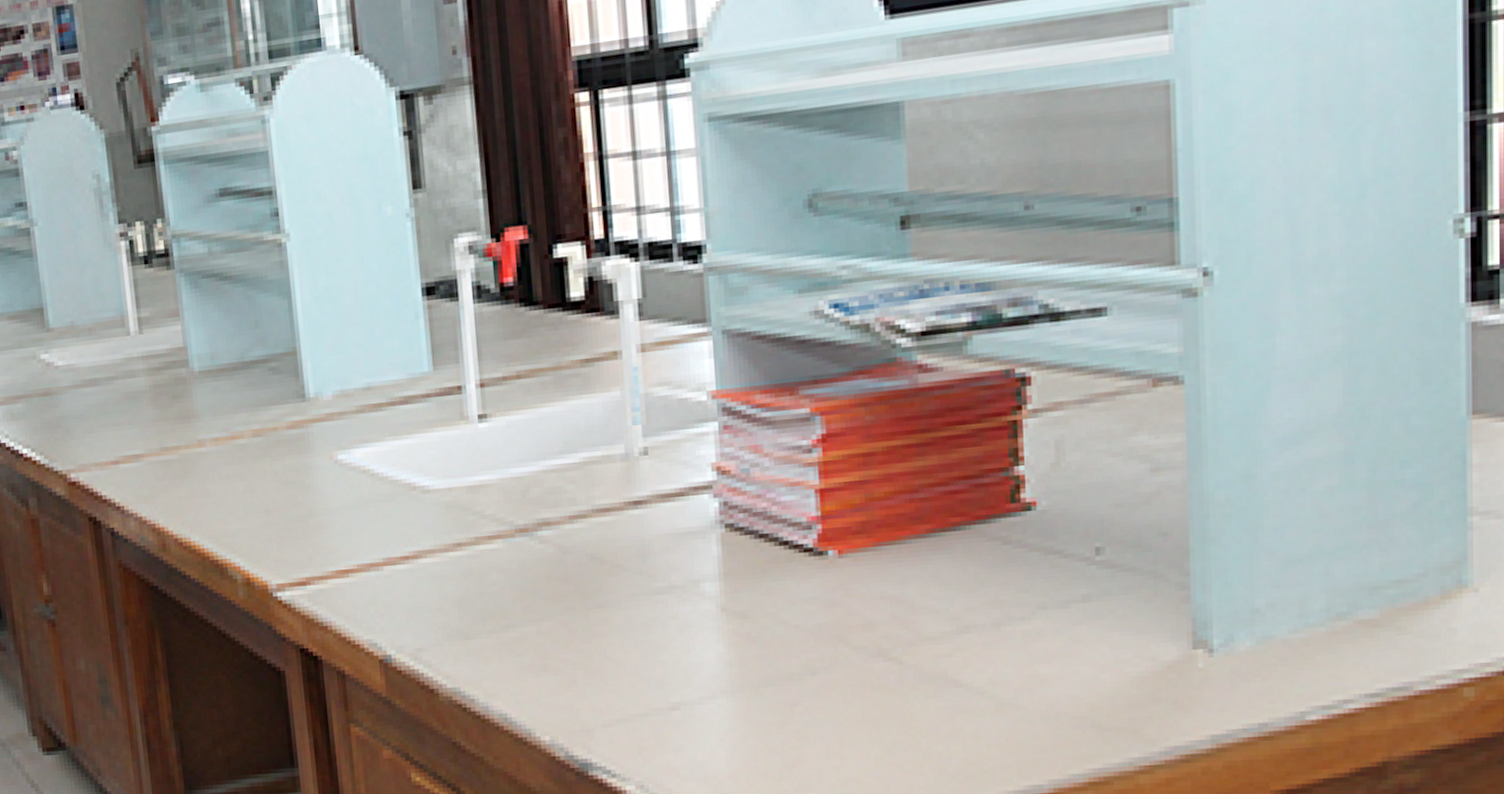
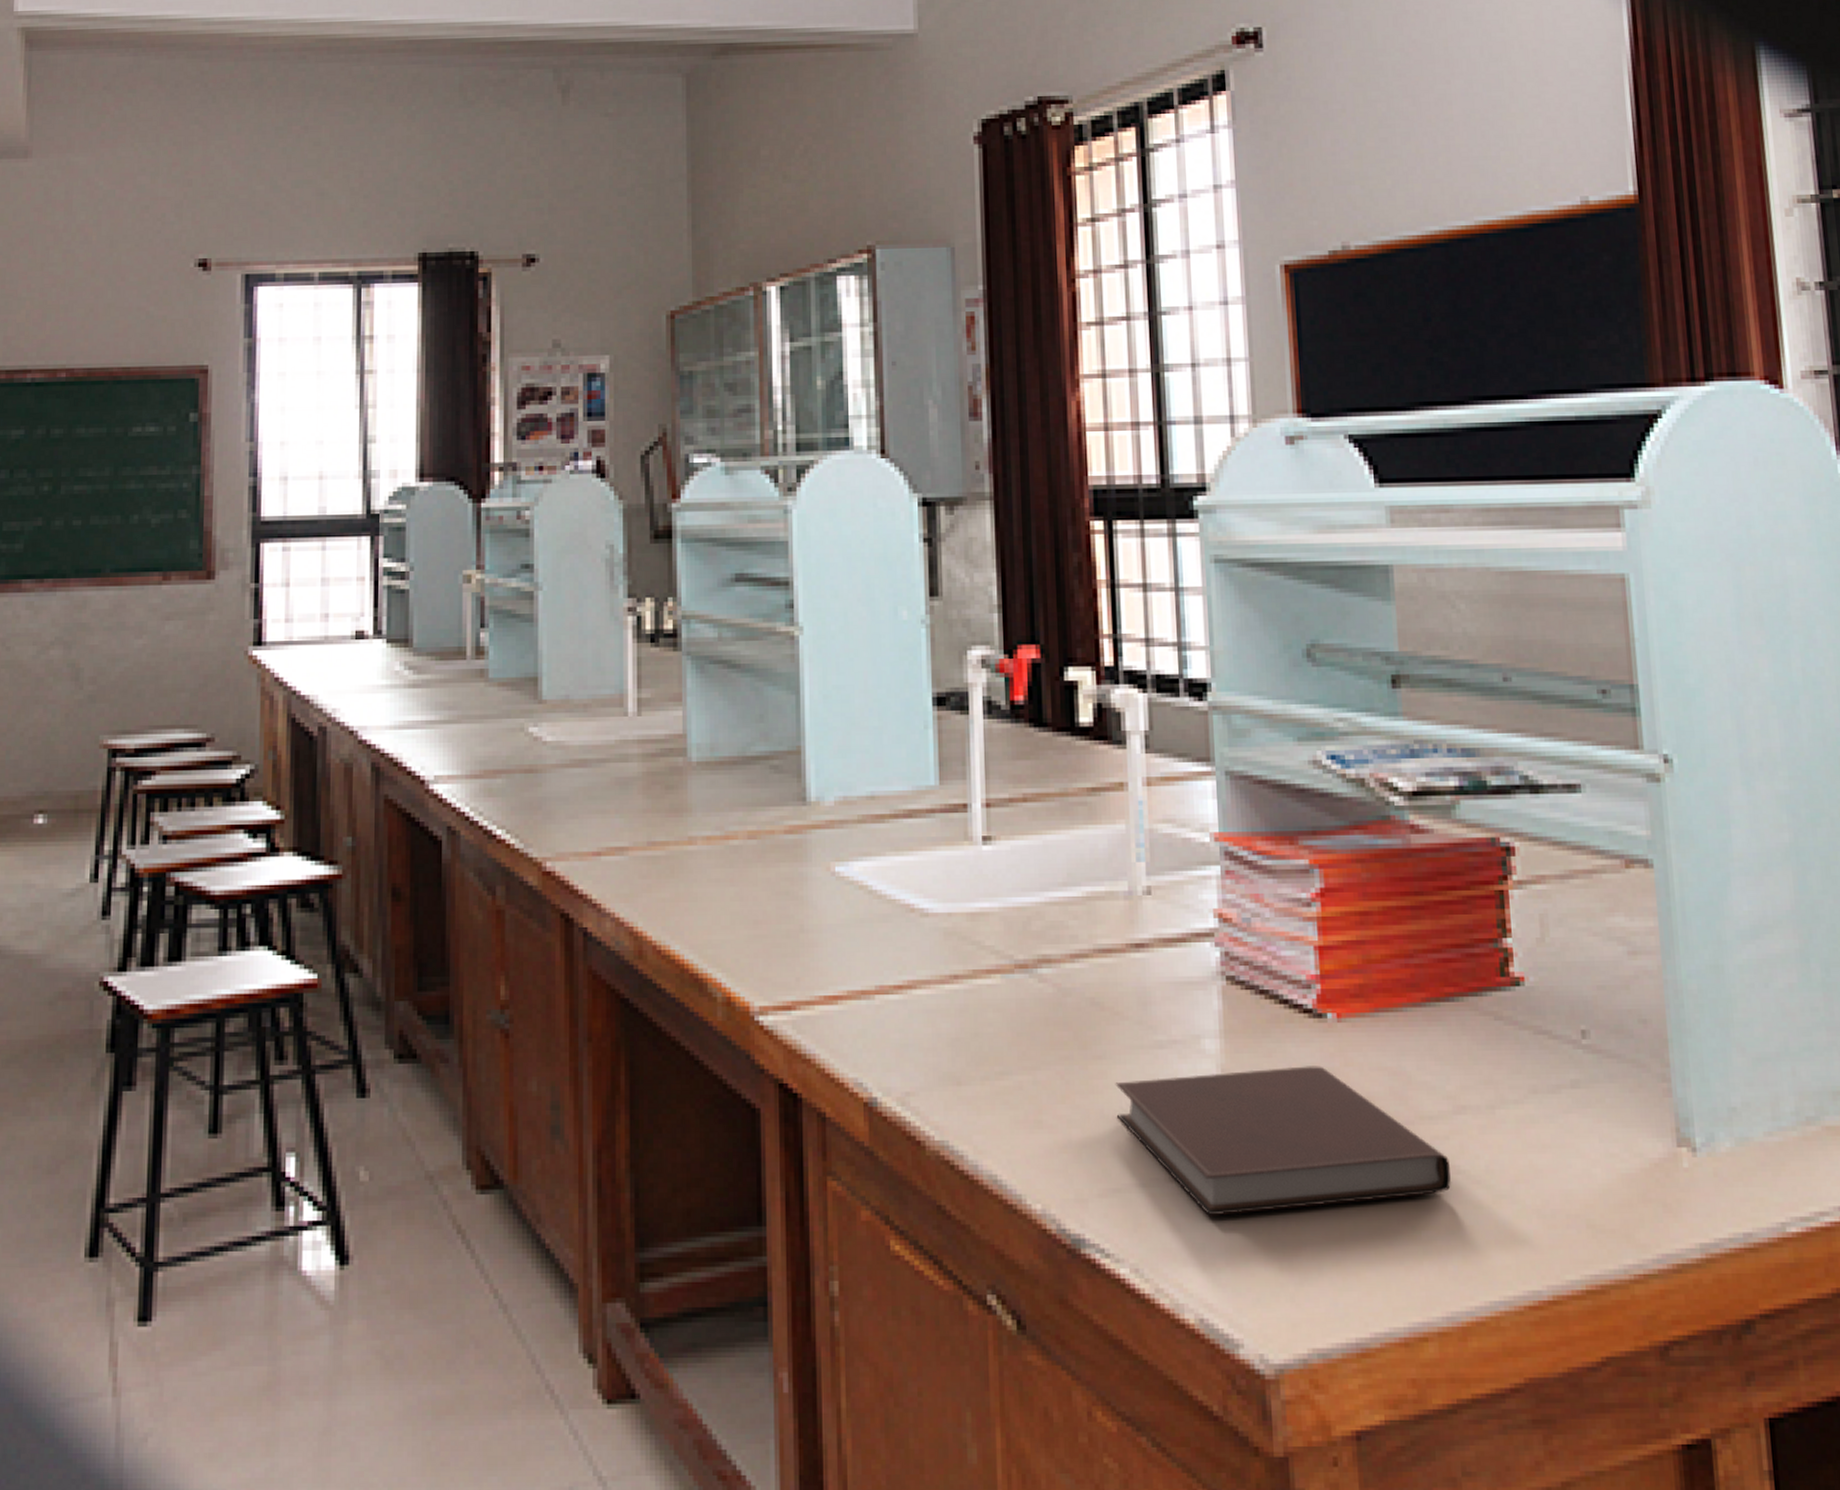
notebook: none [616,599,954,738] -> present [1115,1066,1452,1216]

